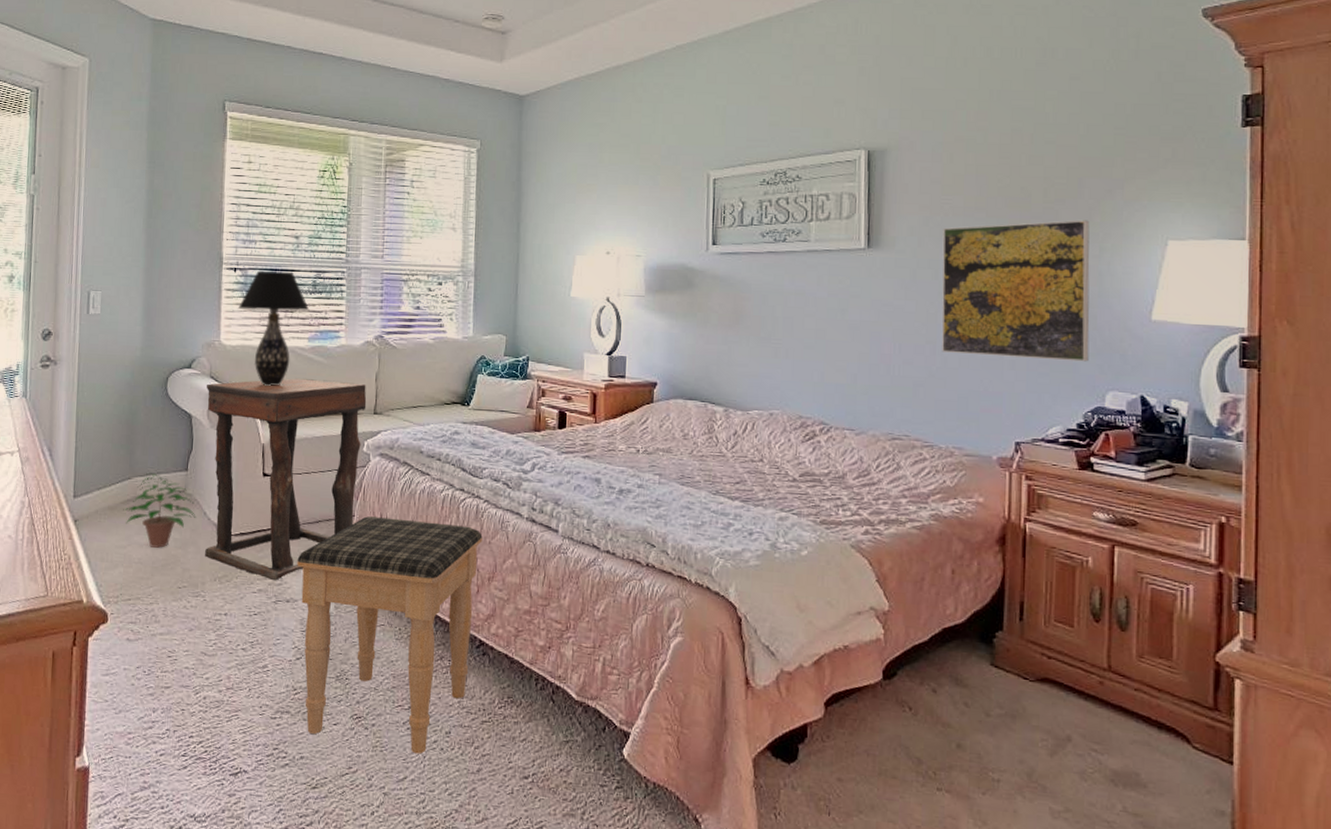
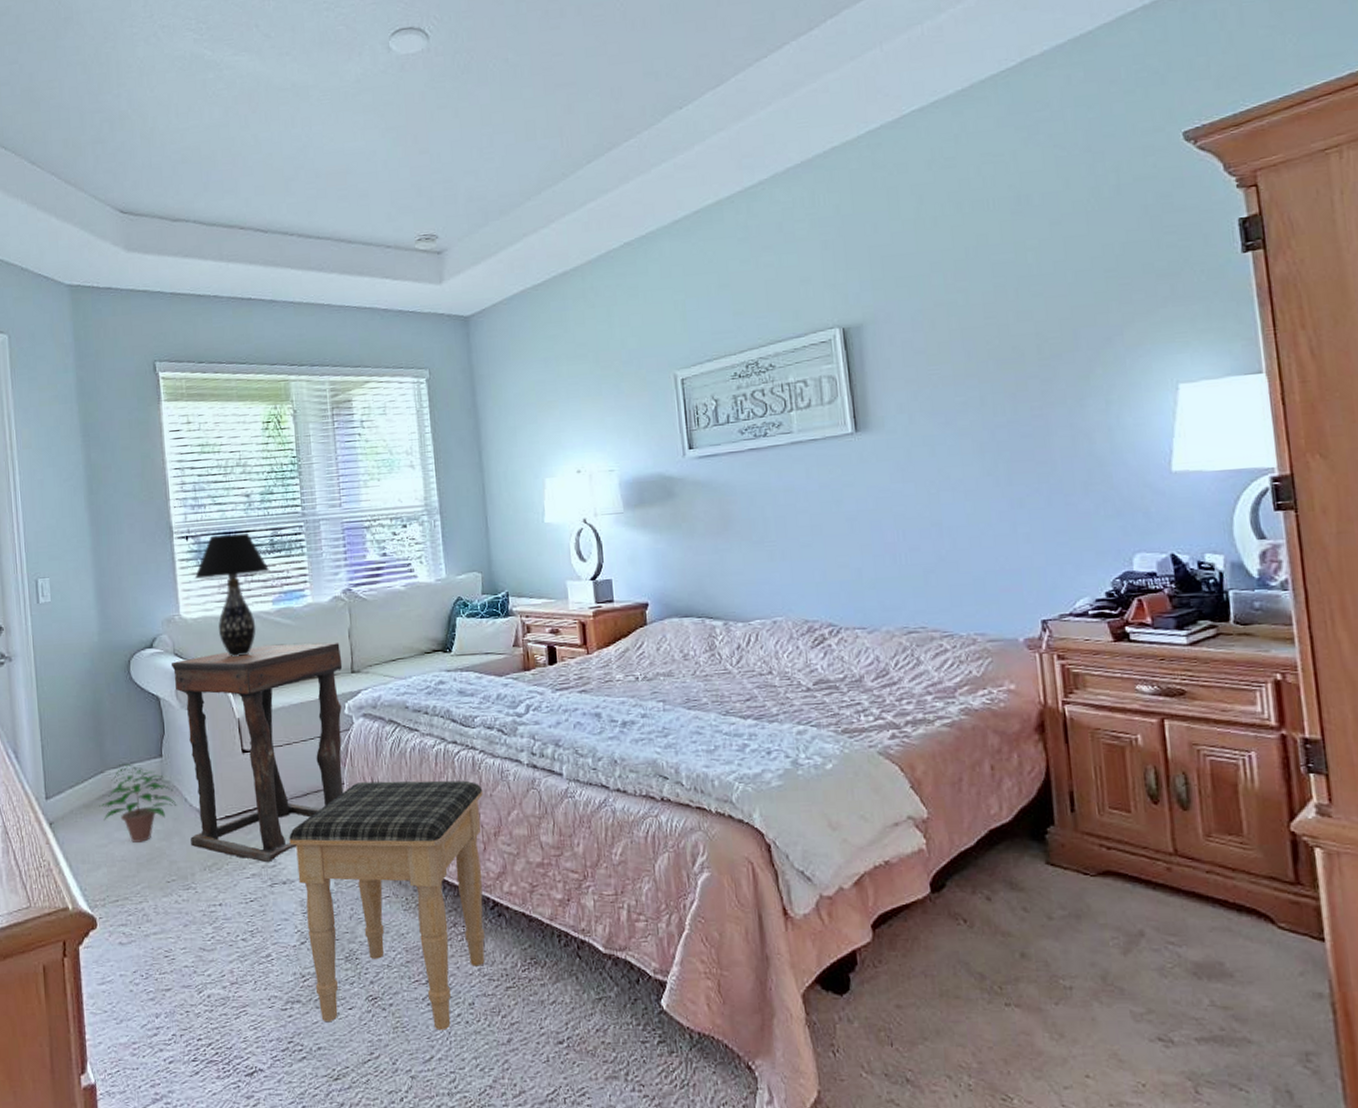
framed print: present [941,220,1090,362] -> none [934,373,1110,533]

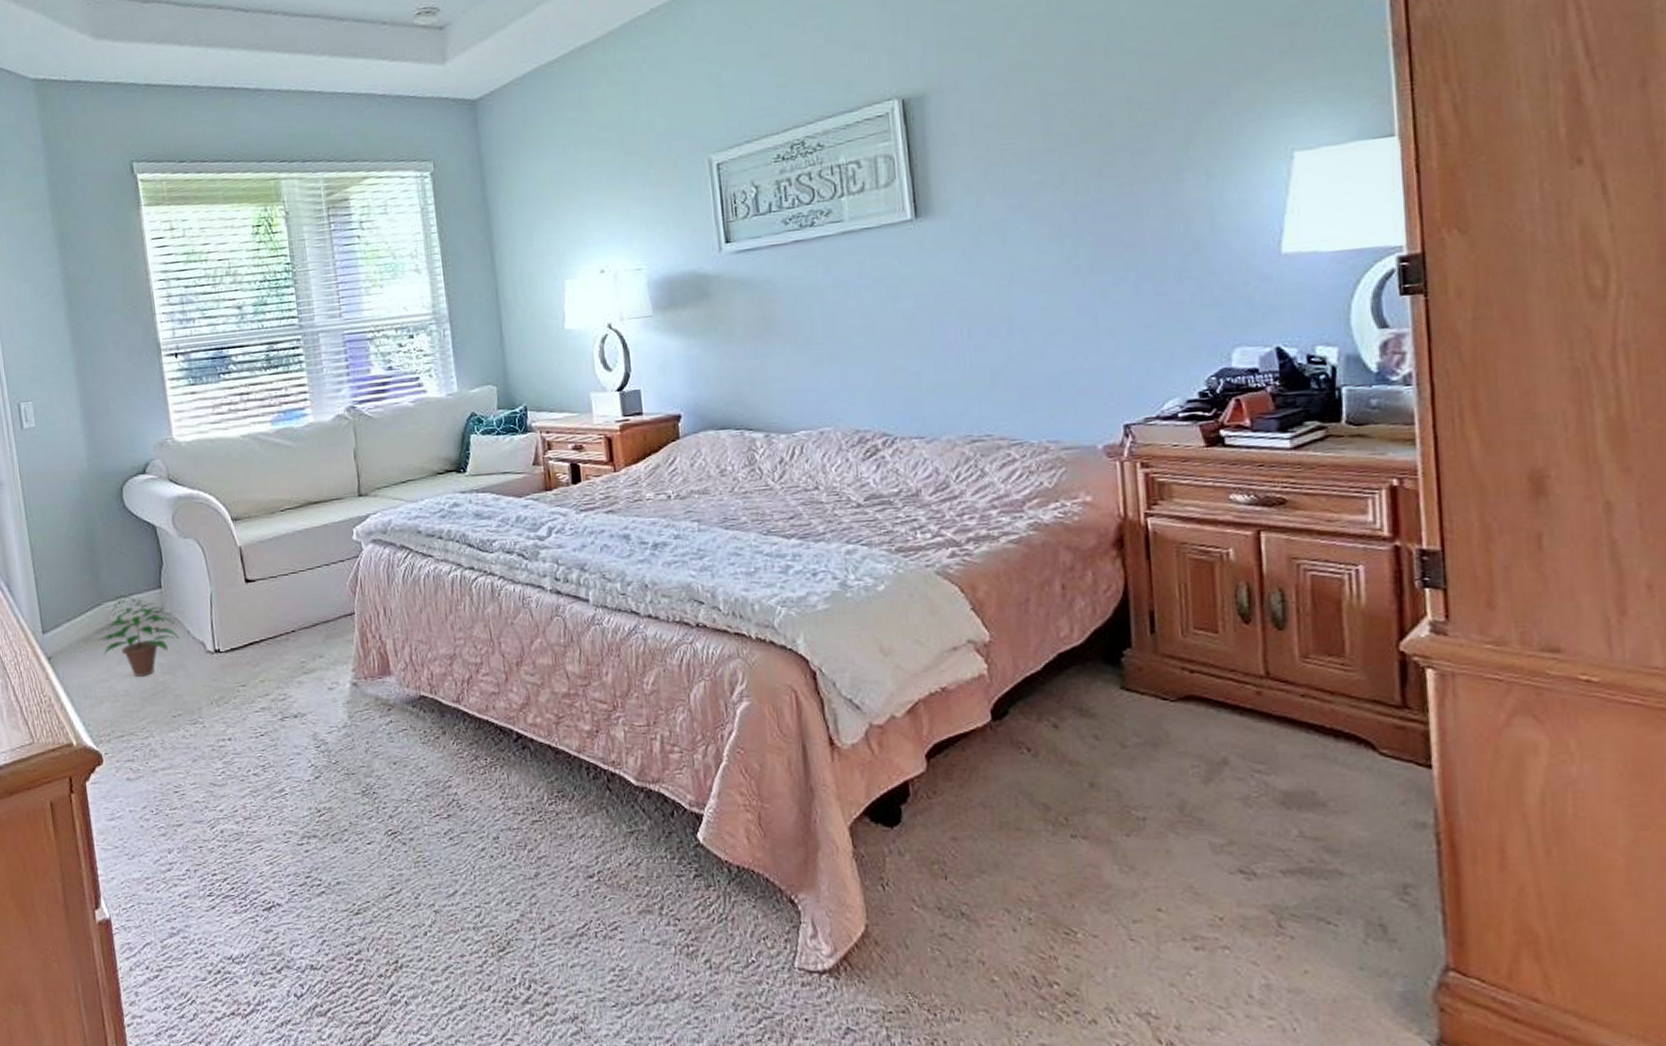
side table: present [172,642,344,862] -> none [166,463,355,695]
table lamp: present [194,532,270,657] -> none [186,347,267,481]
footstool: present [289,780,486,1031] -> none [298,608,510,865]

